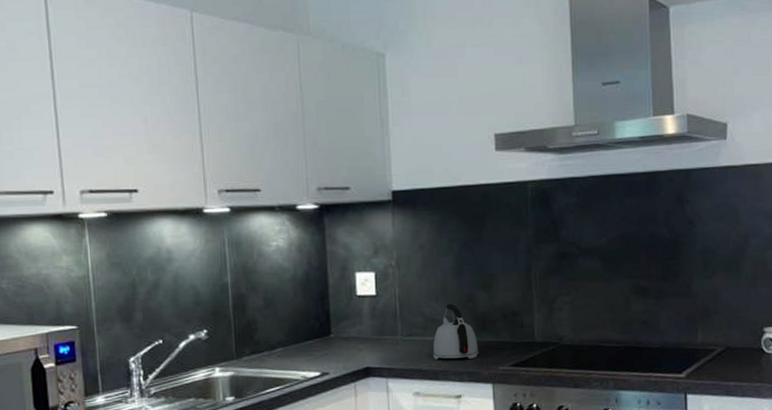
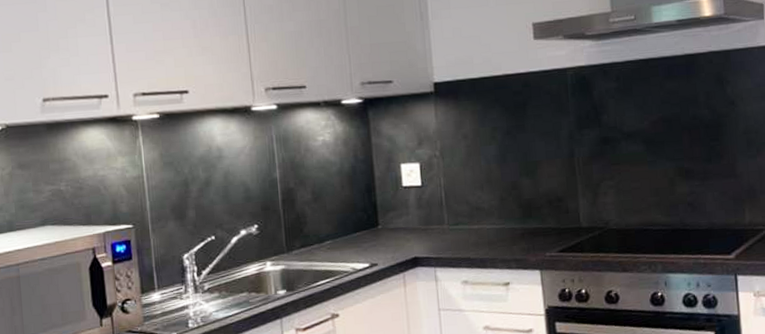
kettle: present [433,304,479,359] -> none [479,192,526,248]

